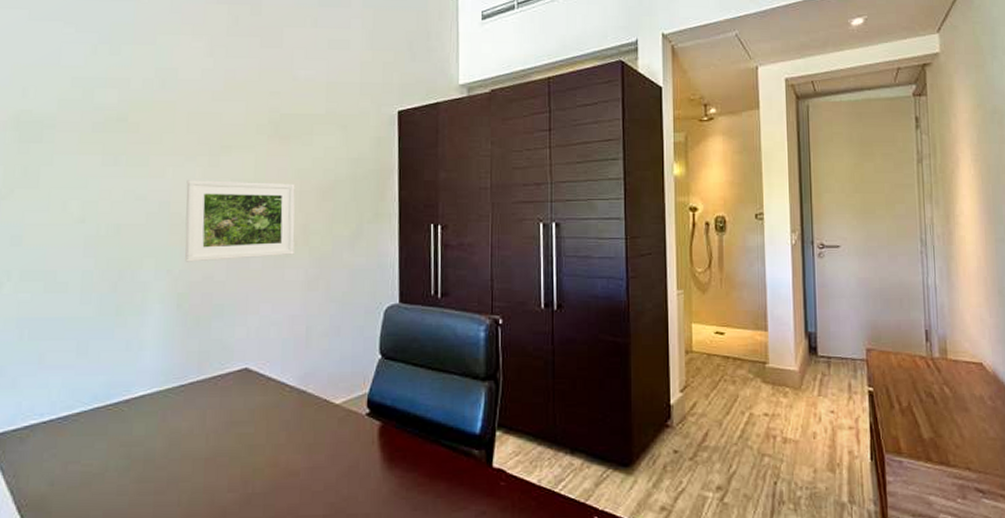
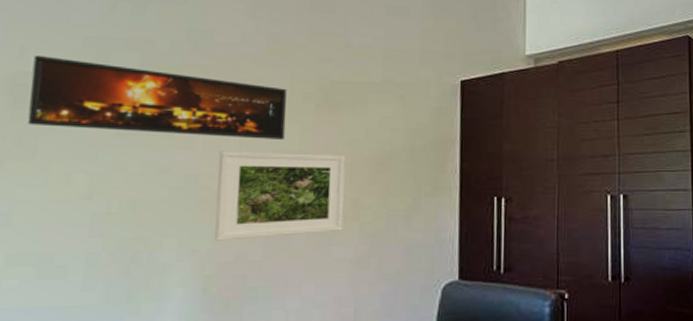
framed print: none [31,94,243,169] -> present [27,54,287,140]

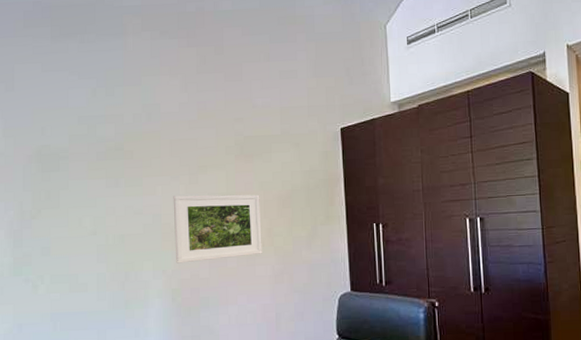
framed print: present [27,54,287,140] -> none [50,132,216,186]

